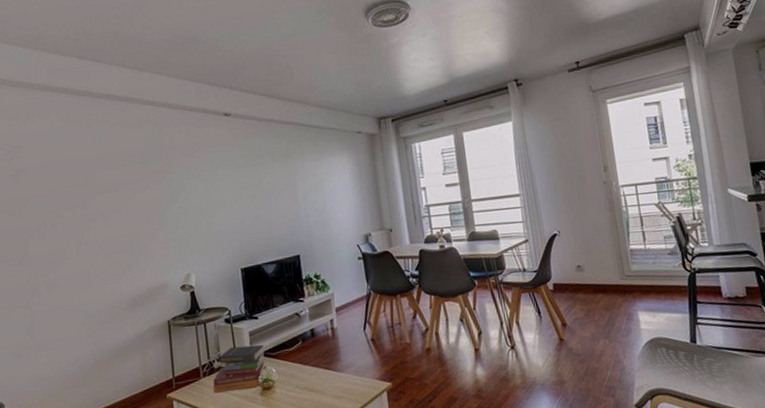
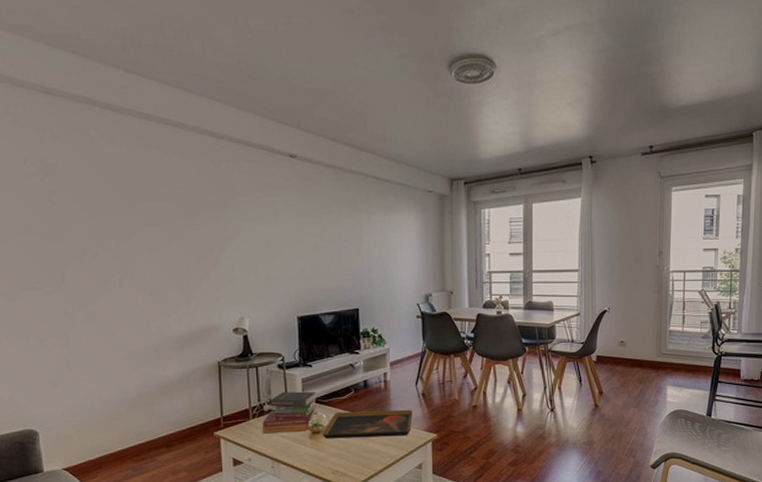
decorative tray: none [273,357,364,395] -> present [322,409,413,439]

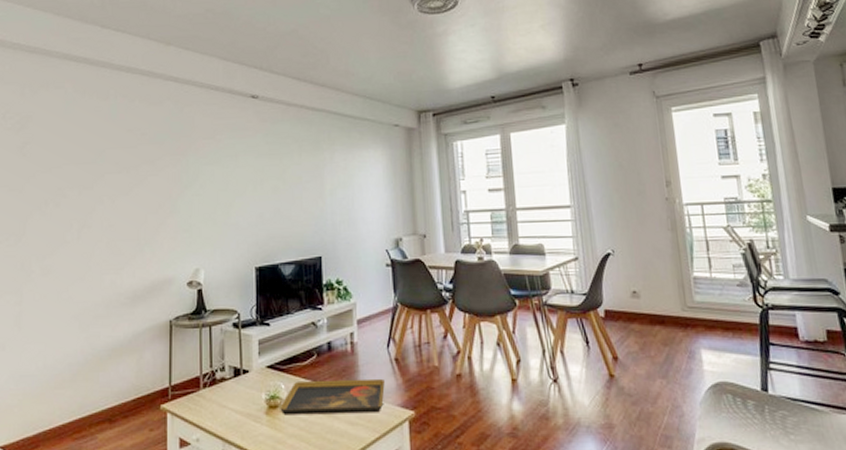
books: present [261,391,318,434] -> none [212,355,275,408]

